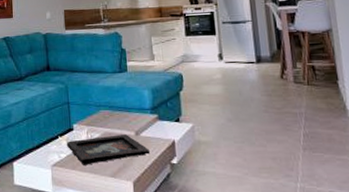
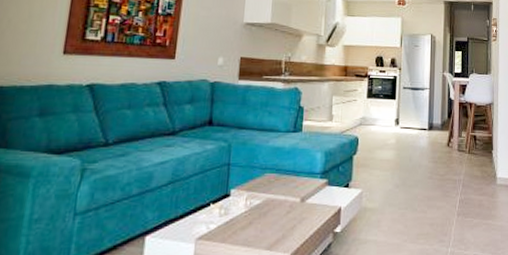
decorative tray: present [67,135,151,165] -> none [219,201,314,237]

